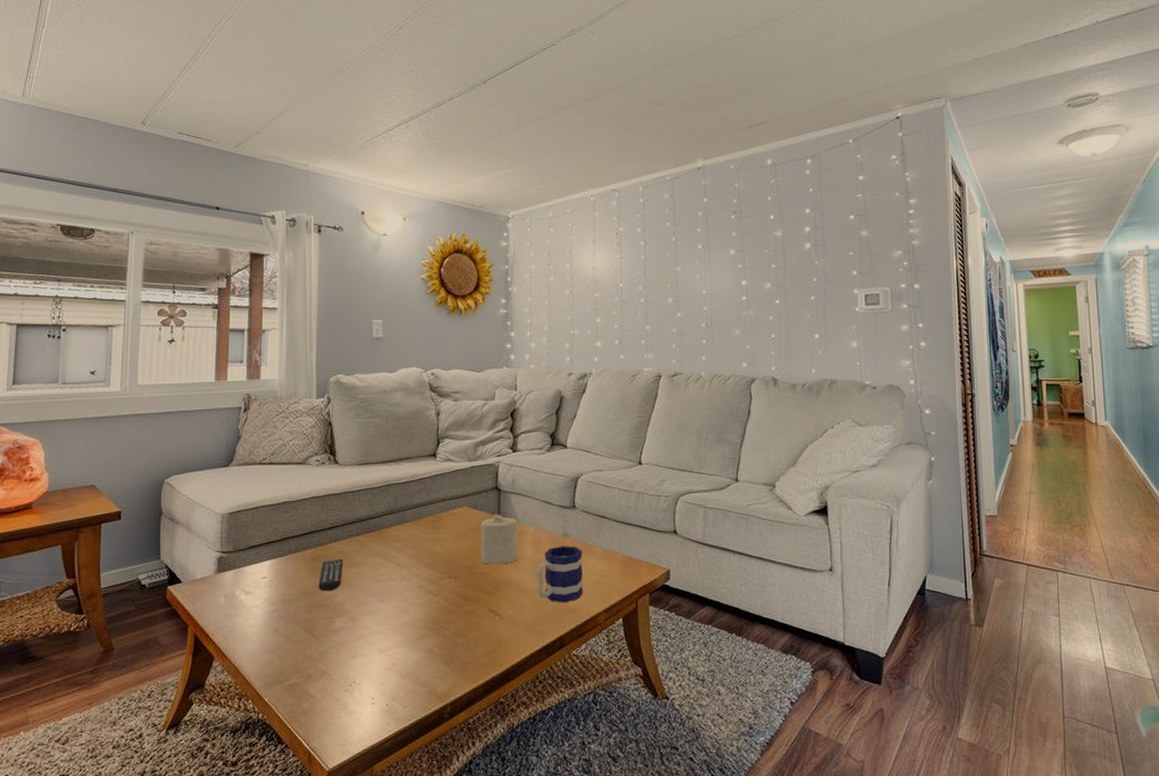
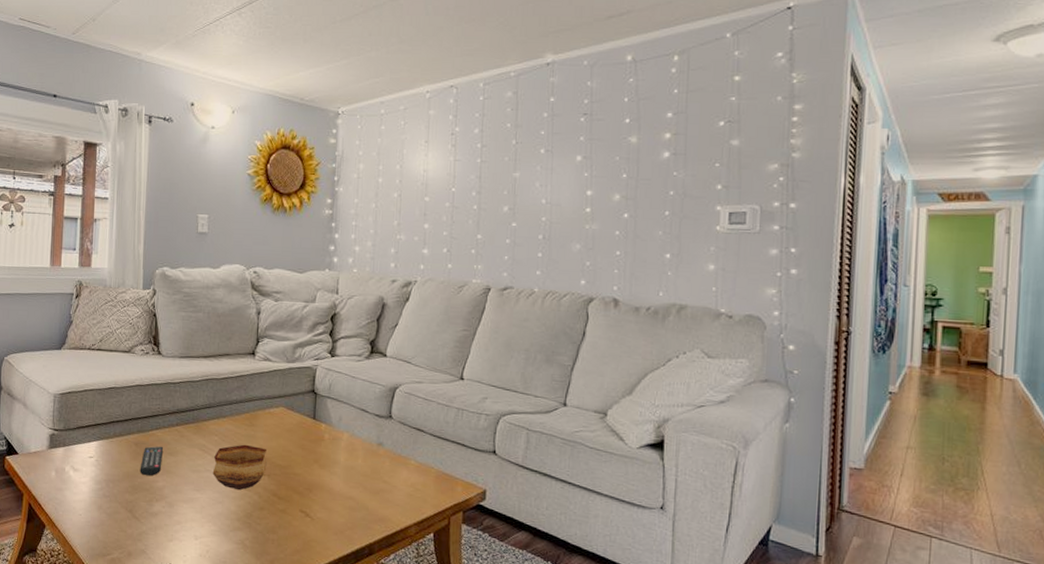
bowl: none [396,548,453,596] -> present [212,444,267,491]
candle: present [480,514,519,565] -> none [294,417,333,468]
mug: present [536,546,583,603] -> none [349,455,396,512]

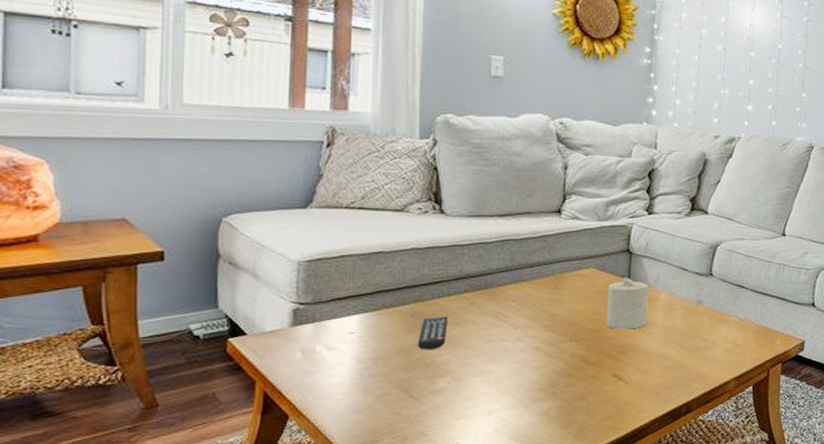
bowl: present [212,444,267,491] -> none [510,309,575,359]
candle: none [294,417,333,468] -> present [606,277,649,329]

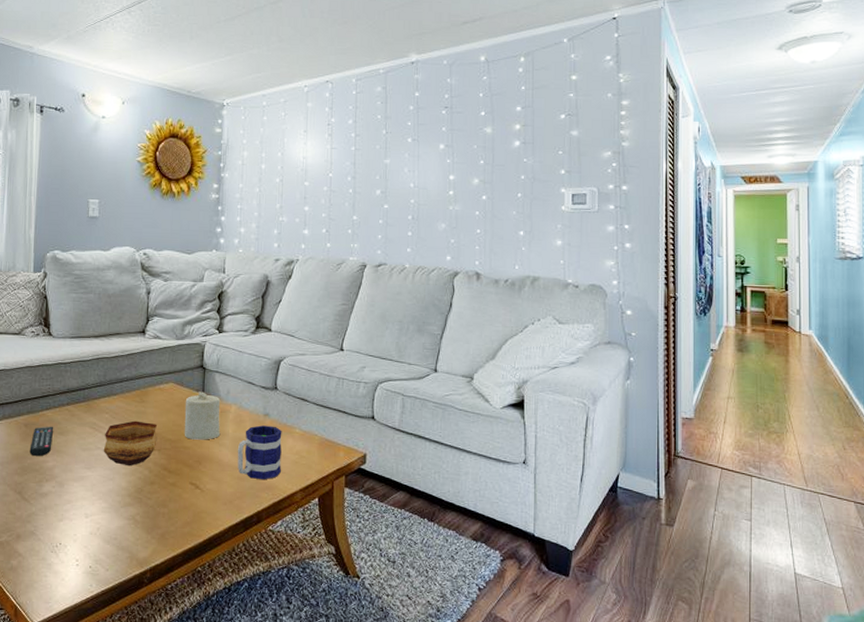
bowl: none [510,309,575,359] -> present [103,420,158,466]
mug: none [666,313,716,370] -> present [237,425,282,480]

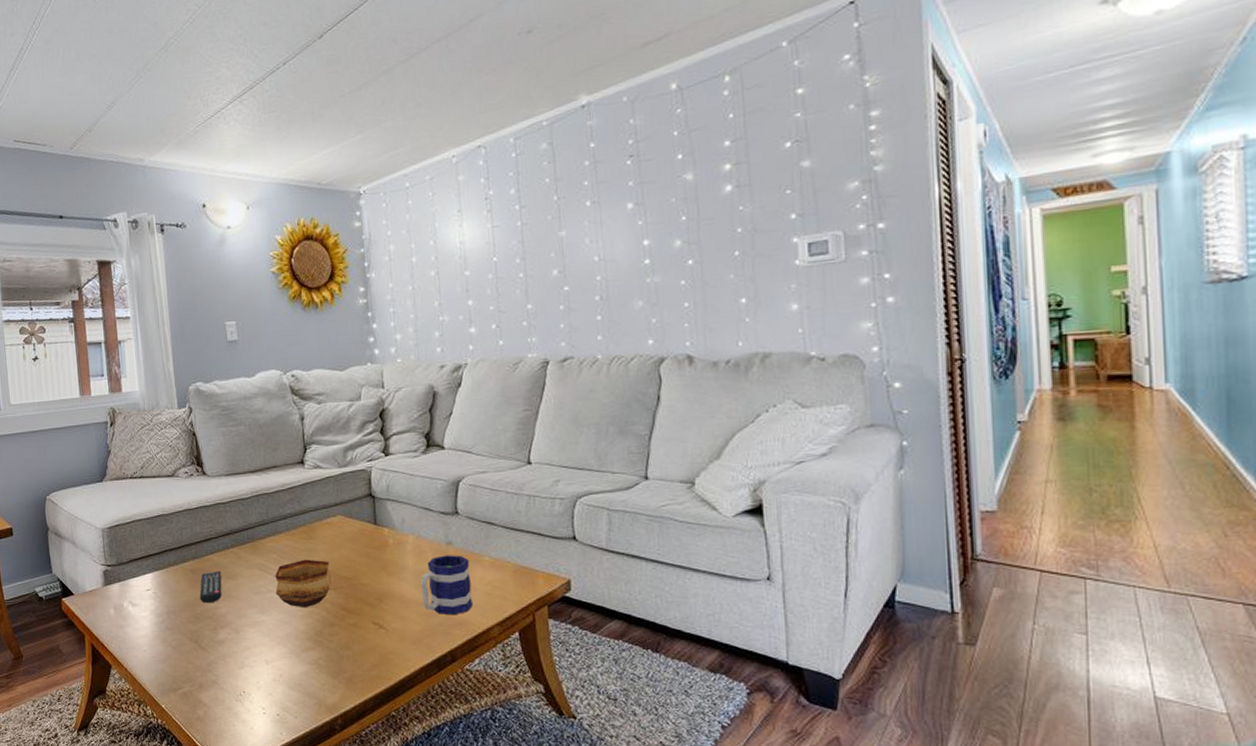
candle: present [184,391,221,440] -> none [356,522,400,576]

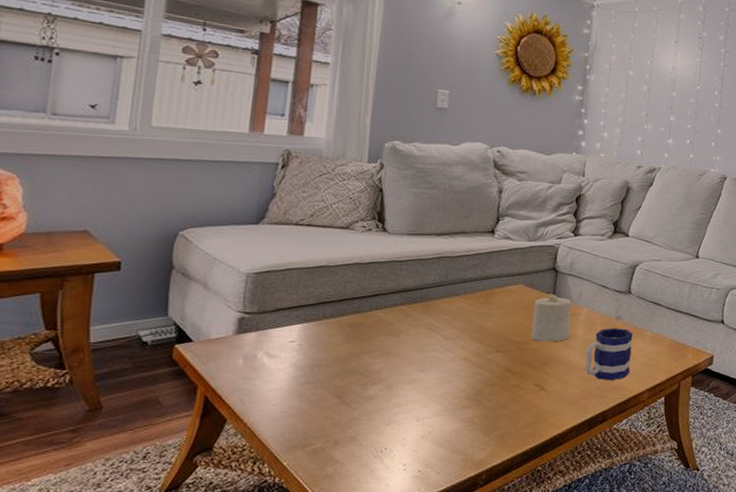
remote control: present [199,570,222,604] -> none [353,326,385,359]
bowl: present [275,559,332,608] -> none [440,322,503,368]
candle: none [356,522,400,576] -> present [531,294,572,342]

